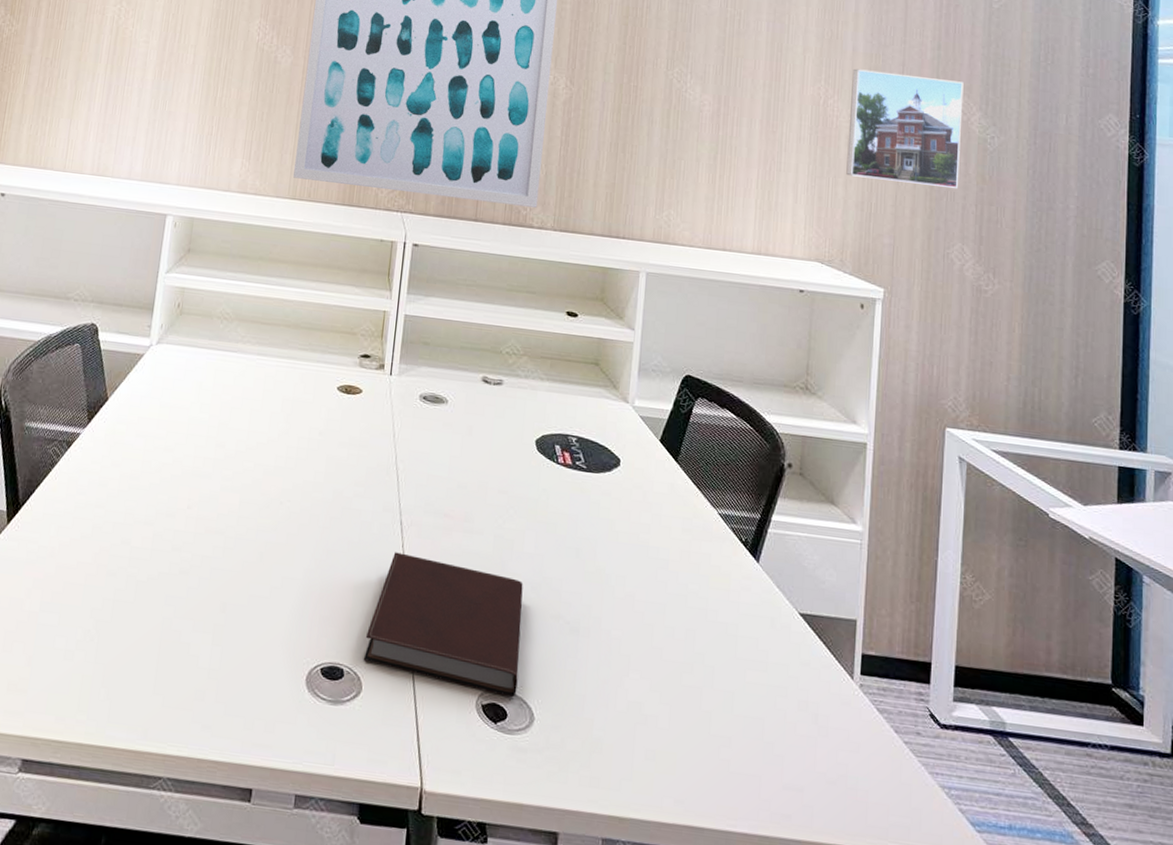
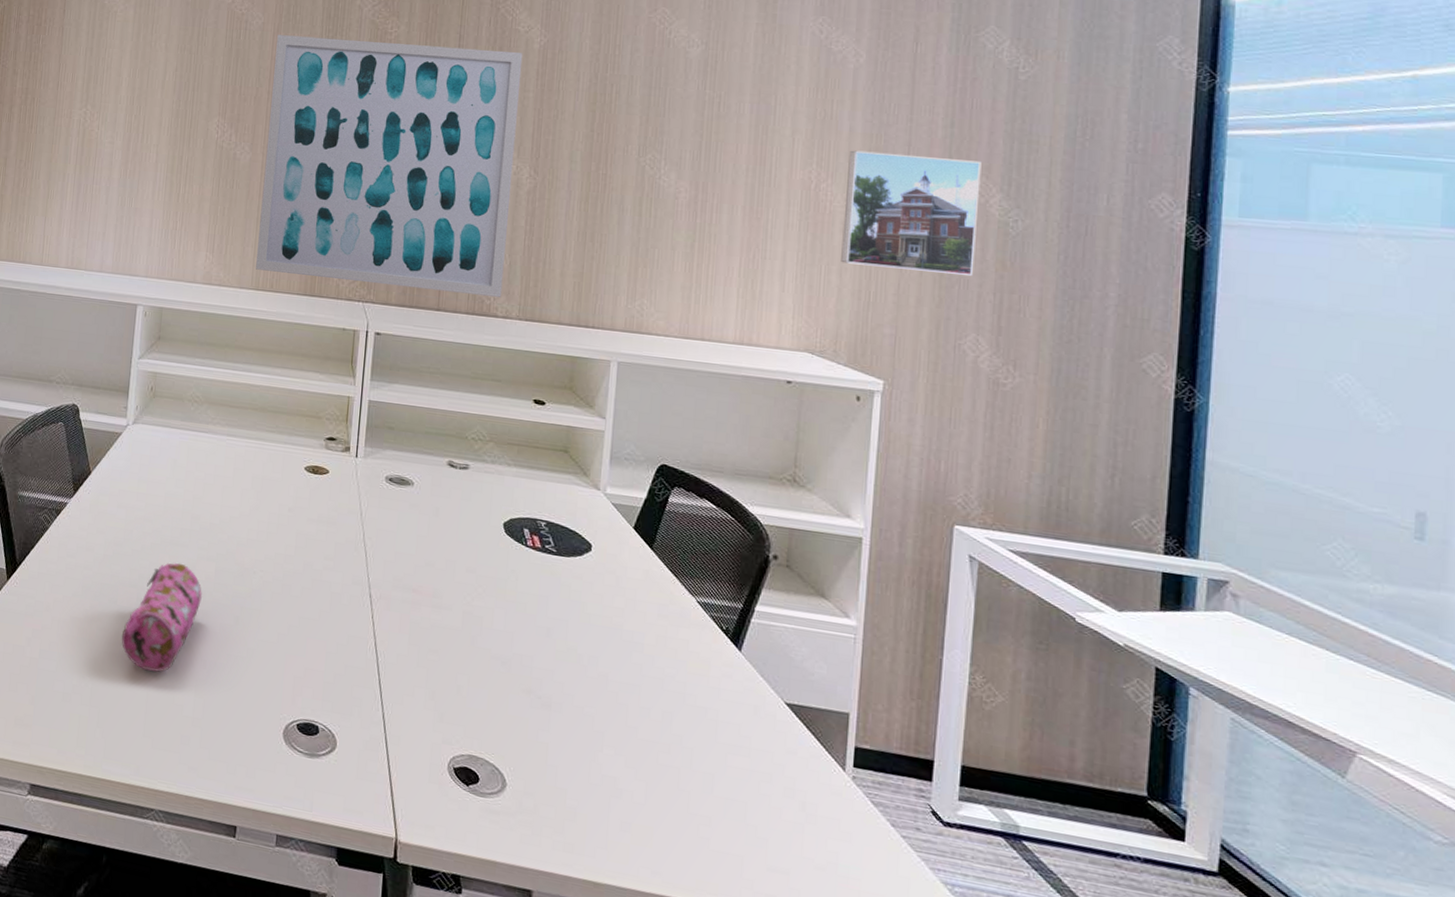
pencil case: none [133,495,225,621] -> present [121,562,202,673]
notebook: present [363,552,523,698] -> none [337,622,493,763]

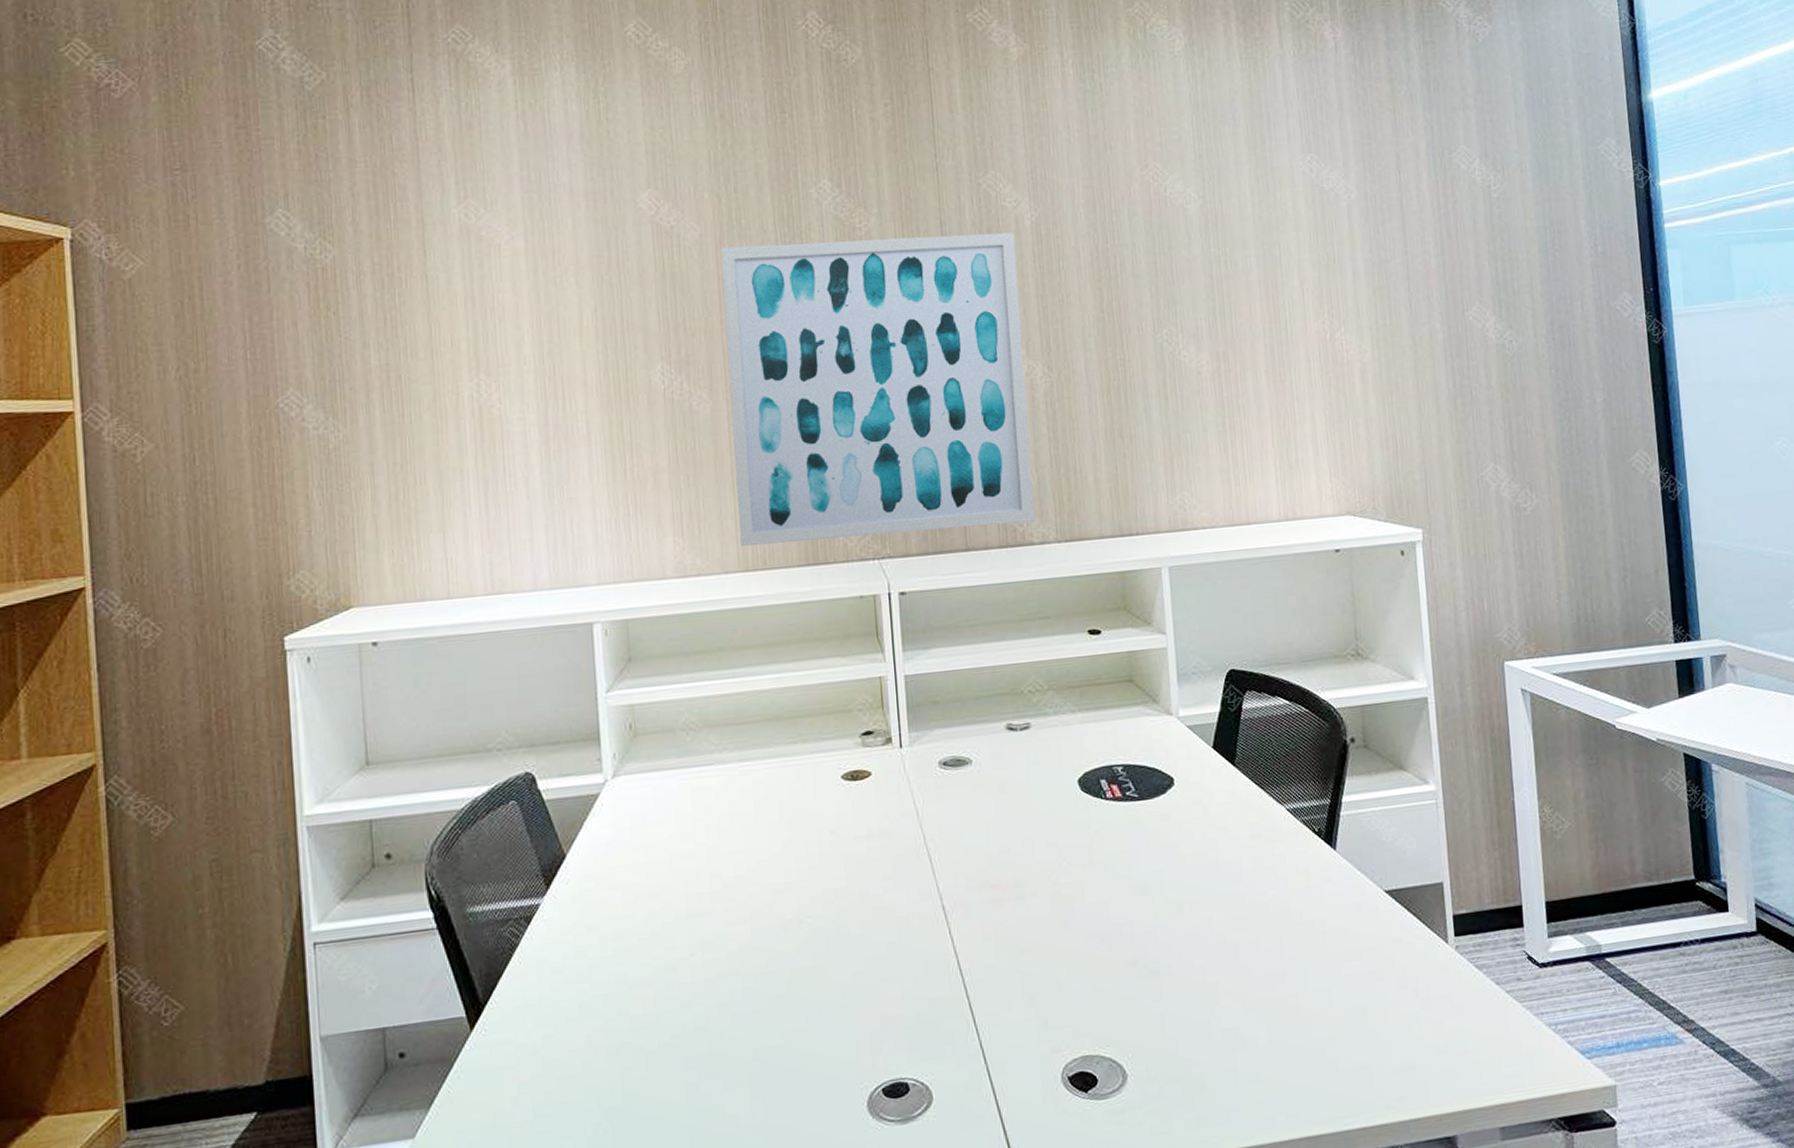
pencil case: present [121,562,202,673] -> none [642,937,740,1087]
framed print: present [841,150,982,276] -> none [1356,286,1483,414]

